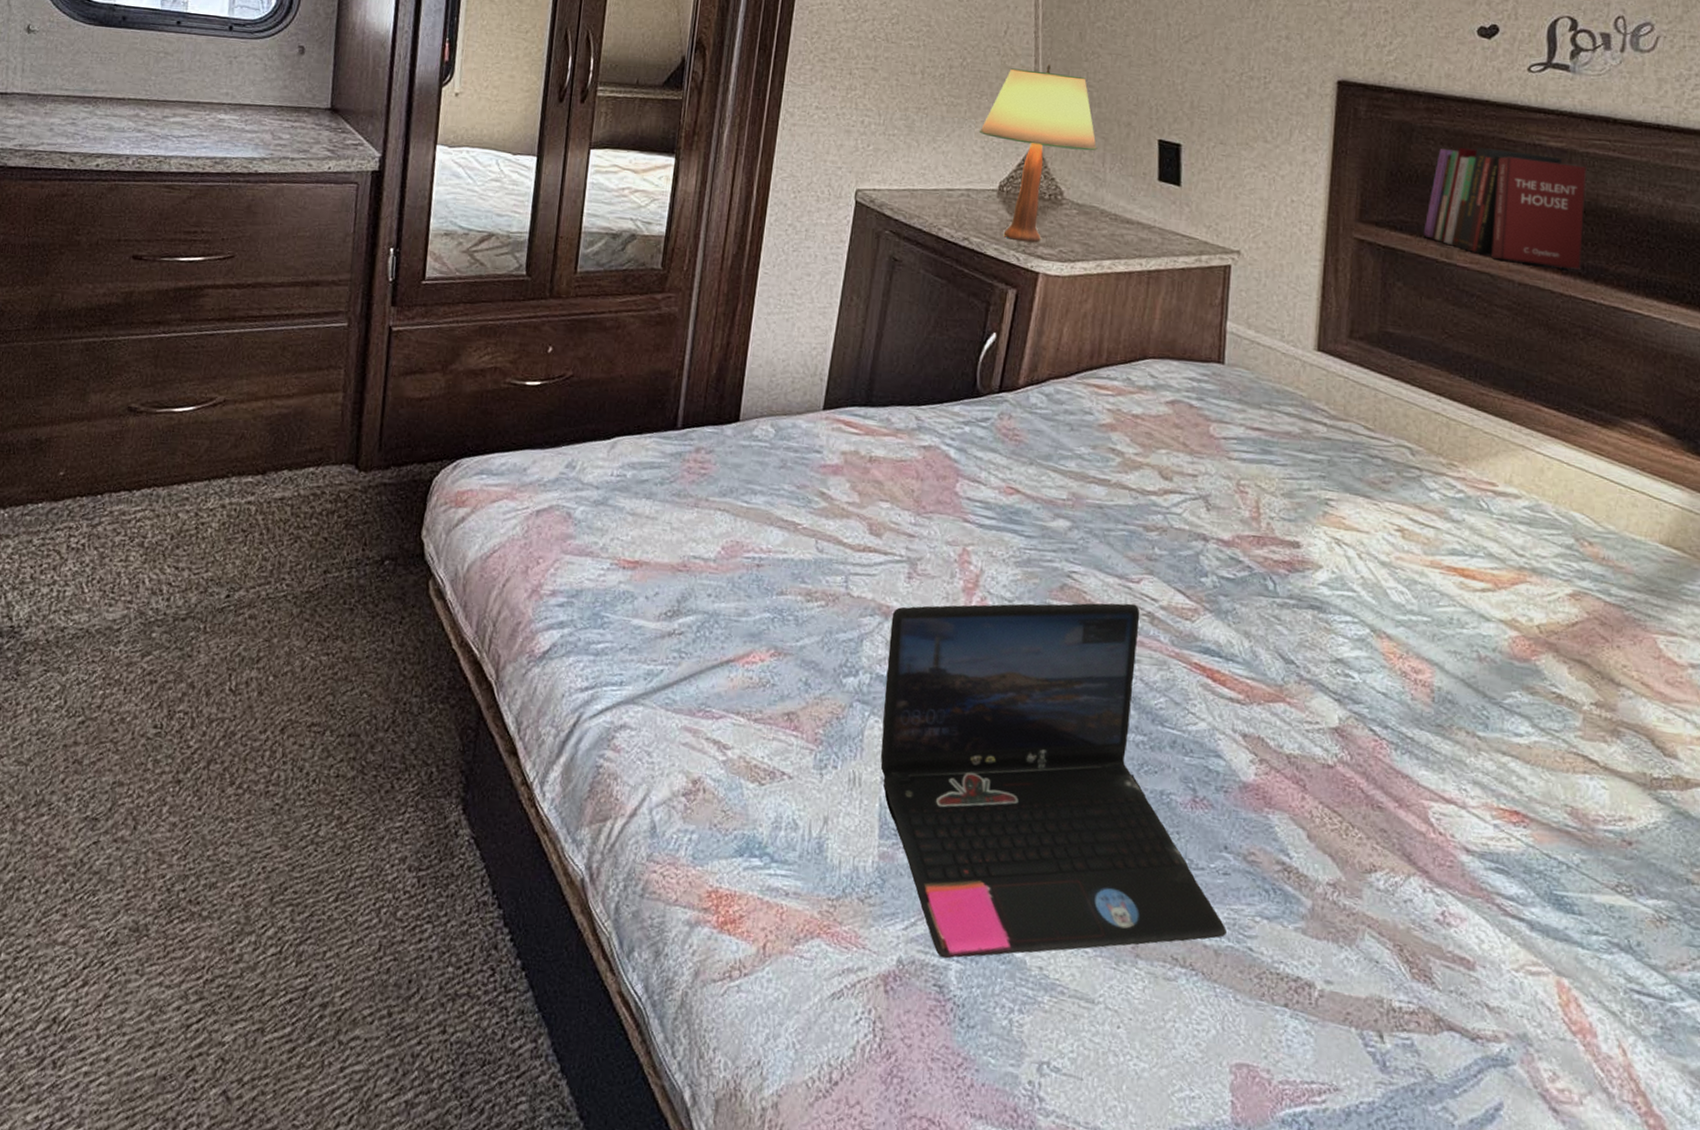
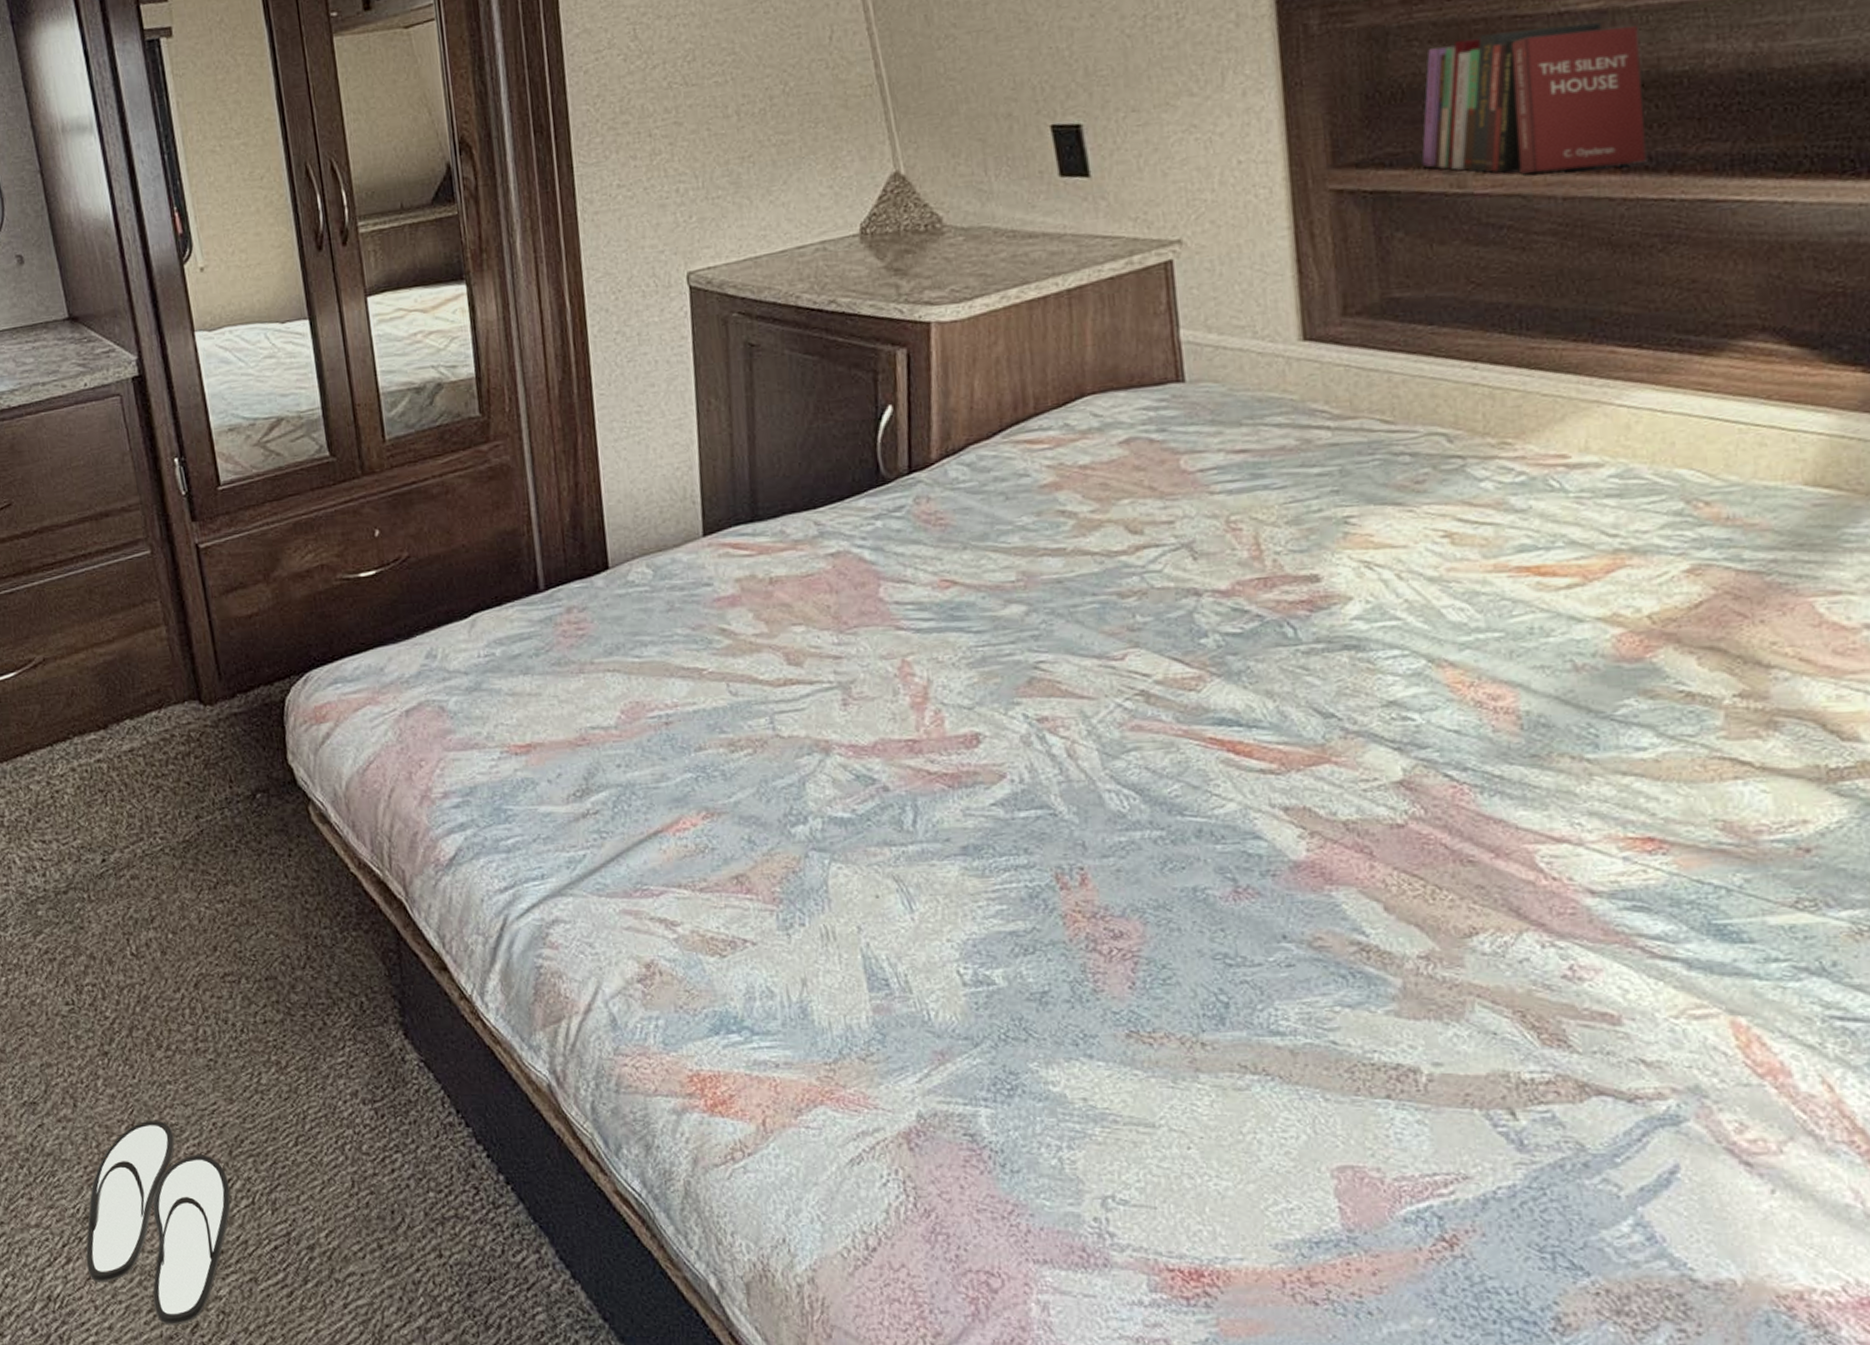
slippers: none [100,854,263,1066] -> present [86,1120,231,1326]
laptop: present [880,603,1227,959] -> none [833,684,1301,1106]
table lamp: present [978,63,1098,243] -> none [821,63,975,290]

